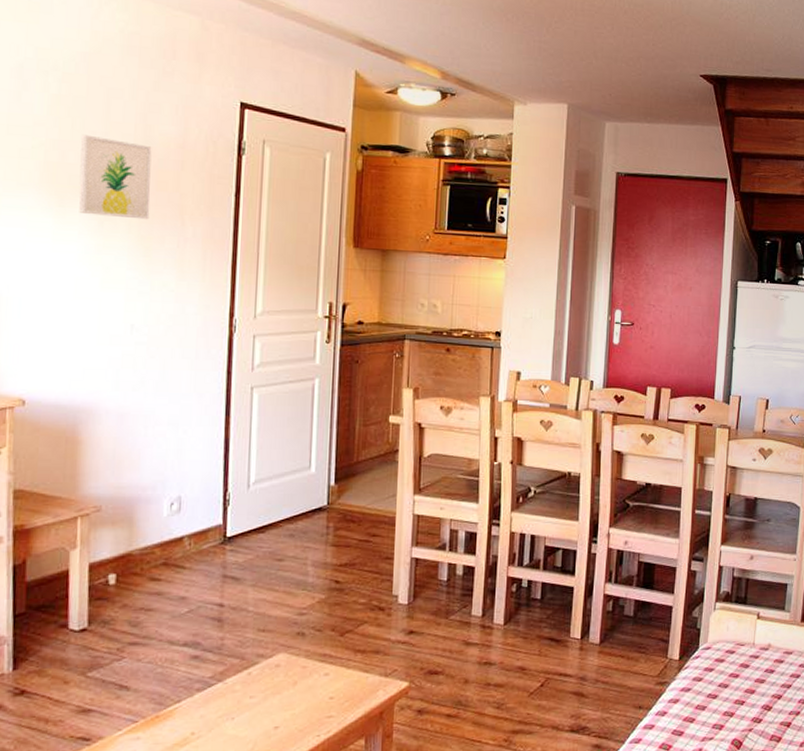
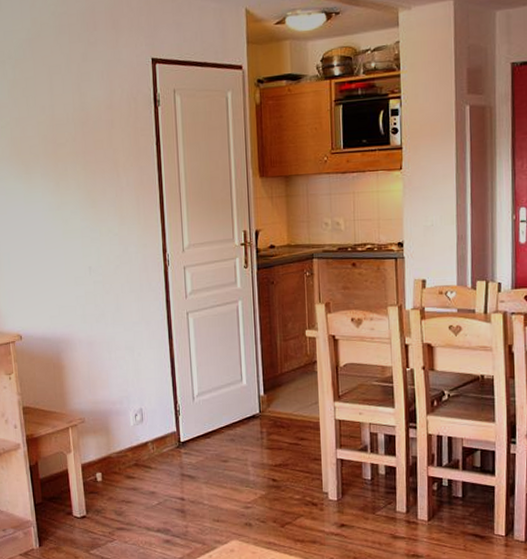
wall art: present [79,134,152,220] -> none [34,109,92,178]

